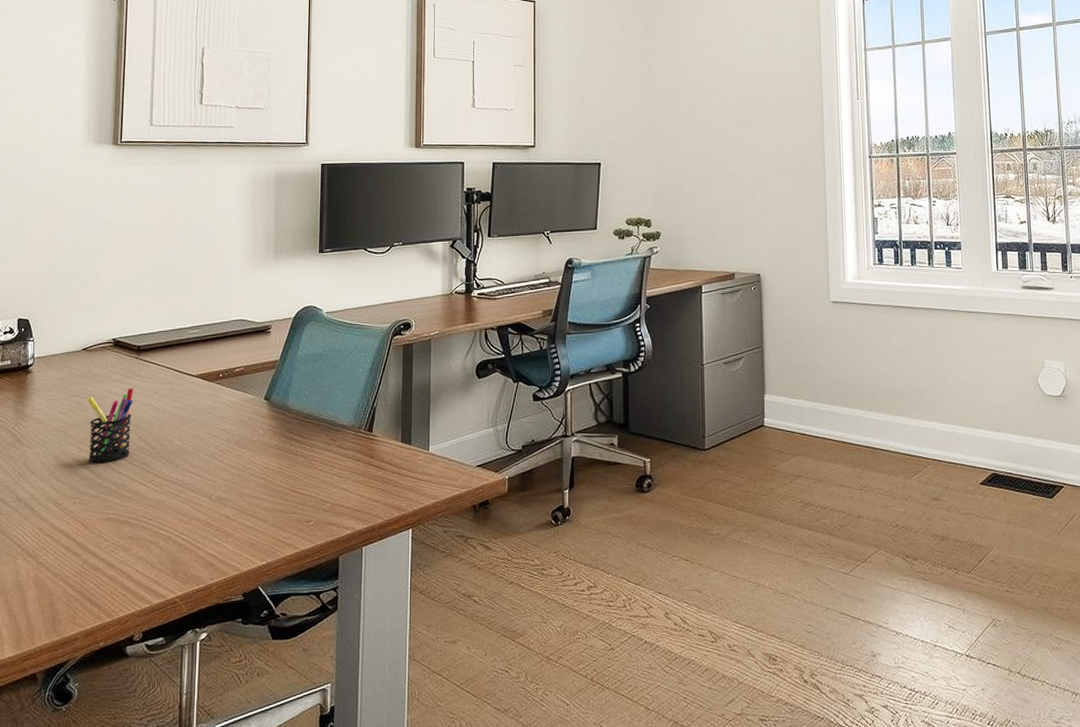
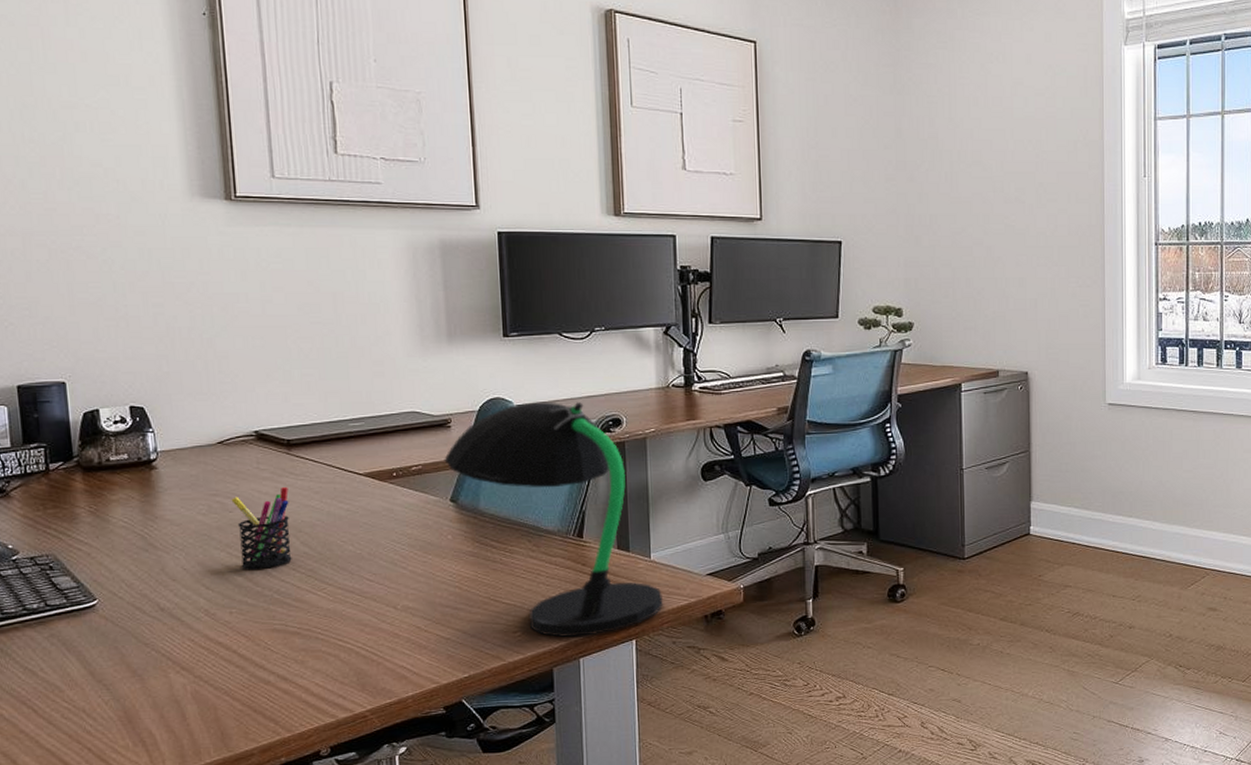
desk lamp: none [262,309,439,527] -> present [444,402,664,638]

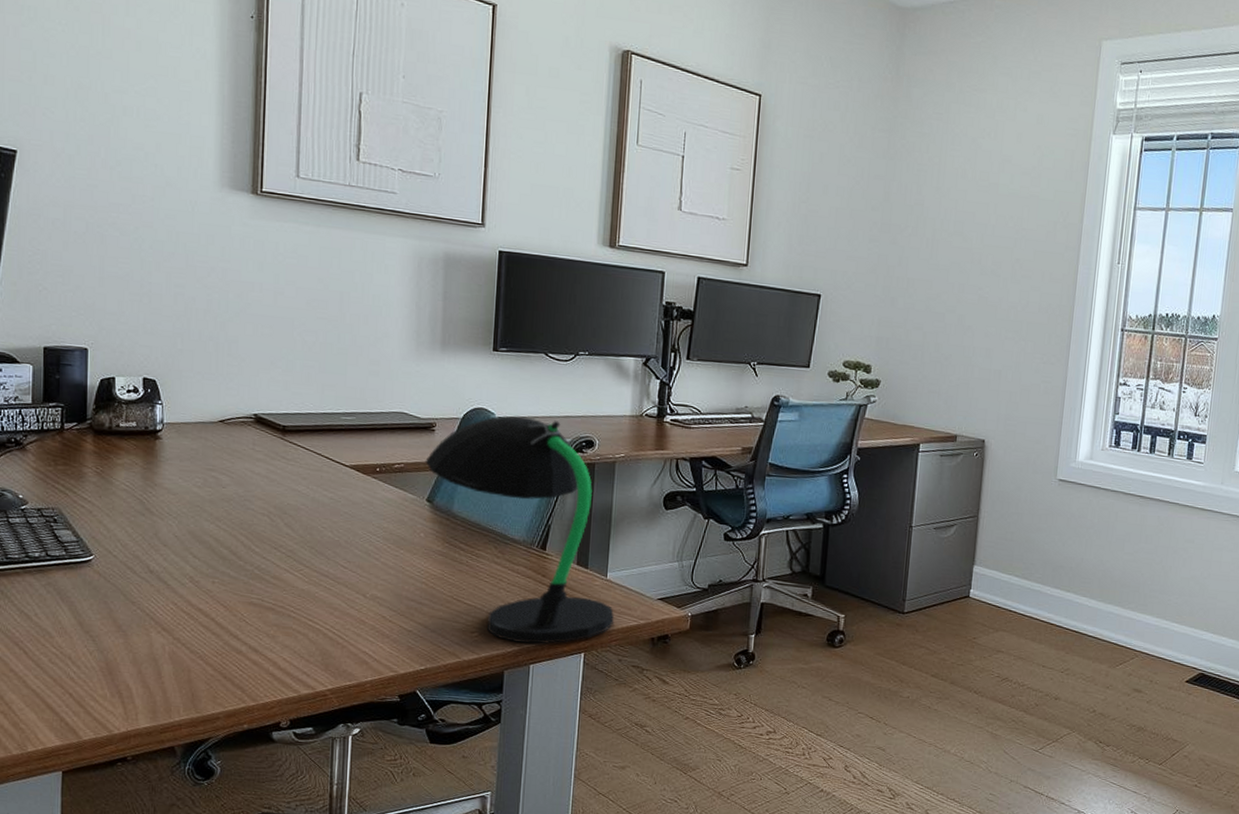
pen holder: present [231,487,292,569] -> none [225,470,279,545]

